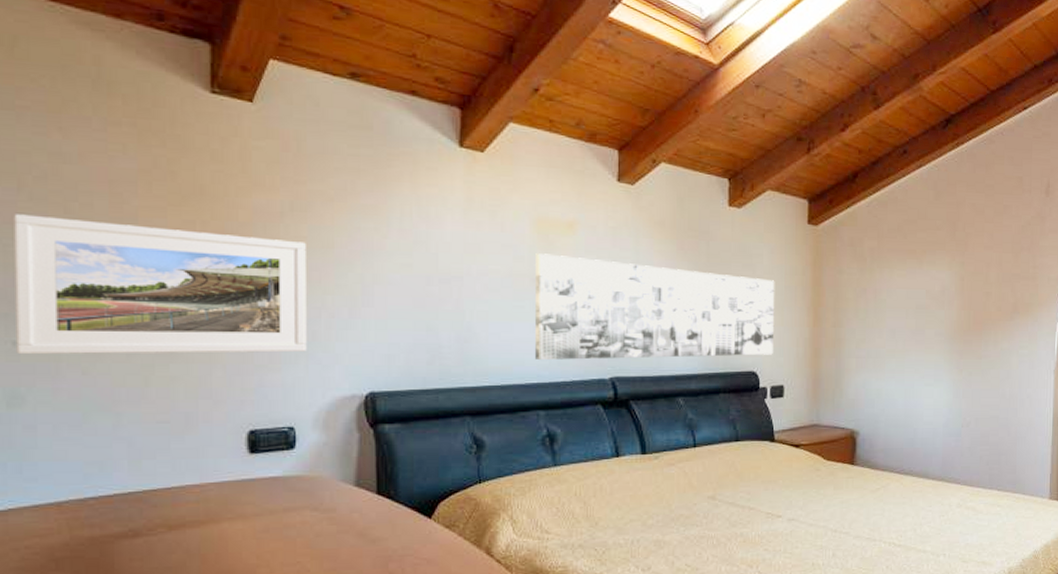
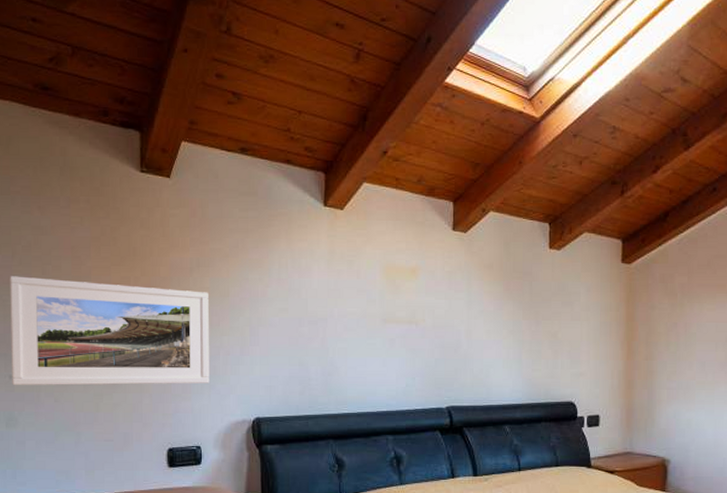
wall art: present [535,253,775,360] -> none [385,297,591,391]

